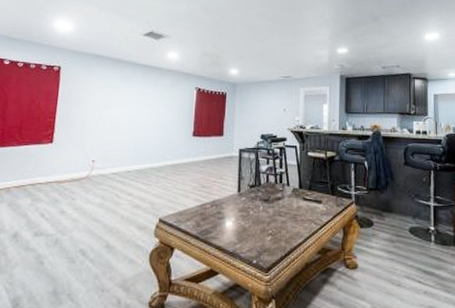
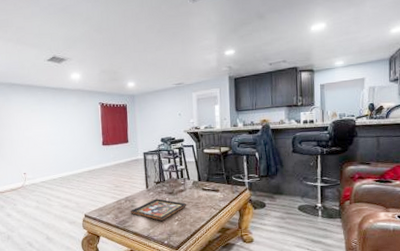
decorative tray: none [215,206,284,234] -> present [130,198,187,221]

